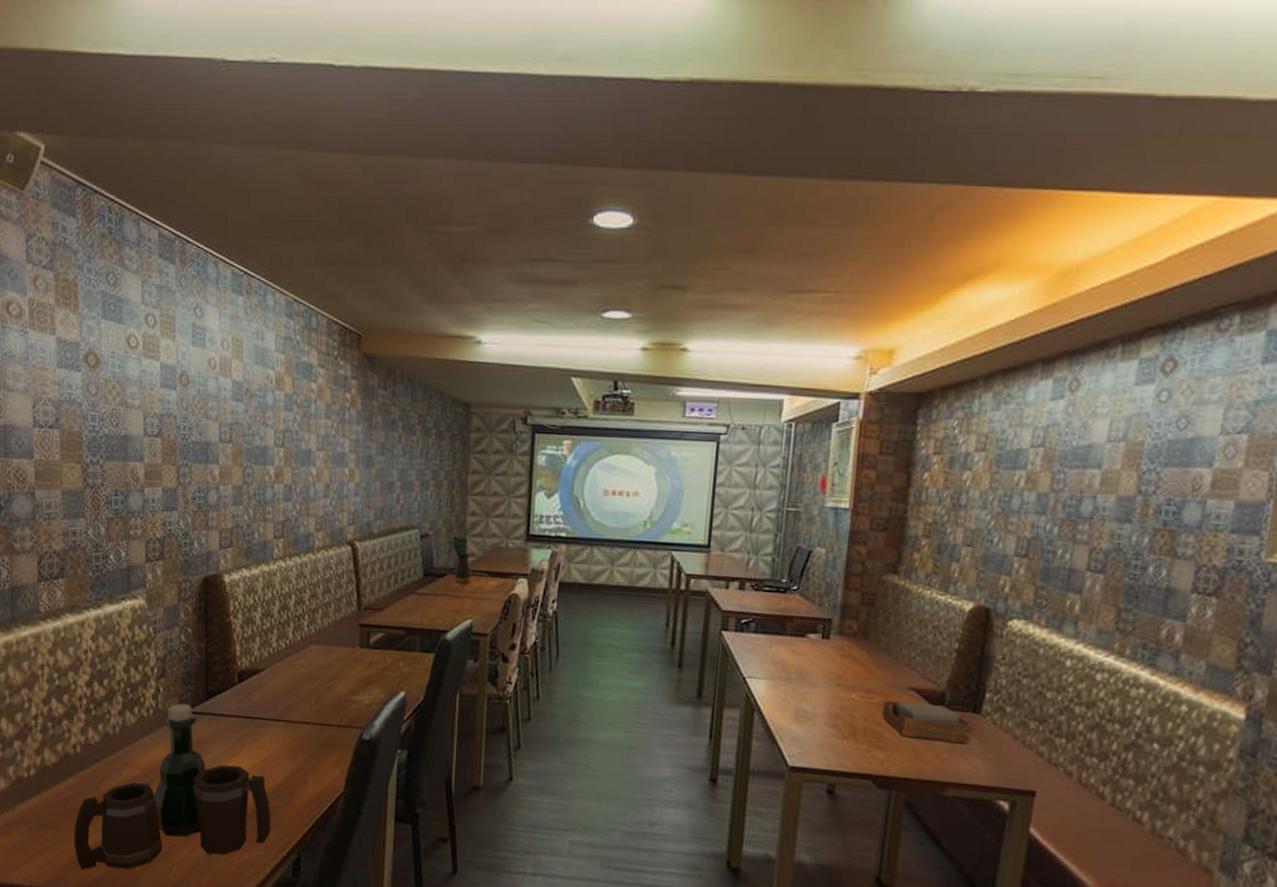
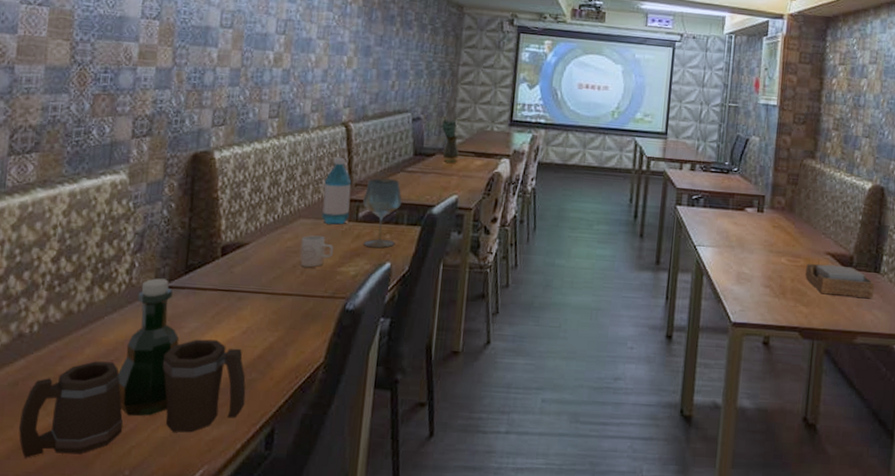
mug: none [313,662,347,696] -> present [299,235,334,268]
water bottle: none [333,579,361,652] -> present [322,158,352,225]
wine glass: none [373,601,414,678] -> present [363,178,403,250]

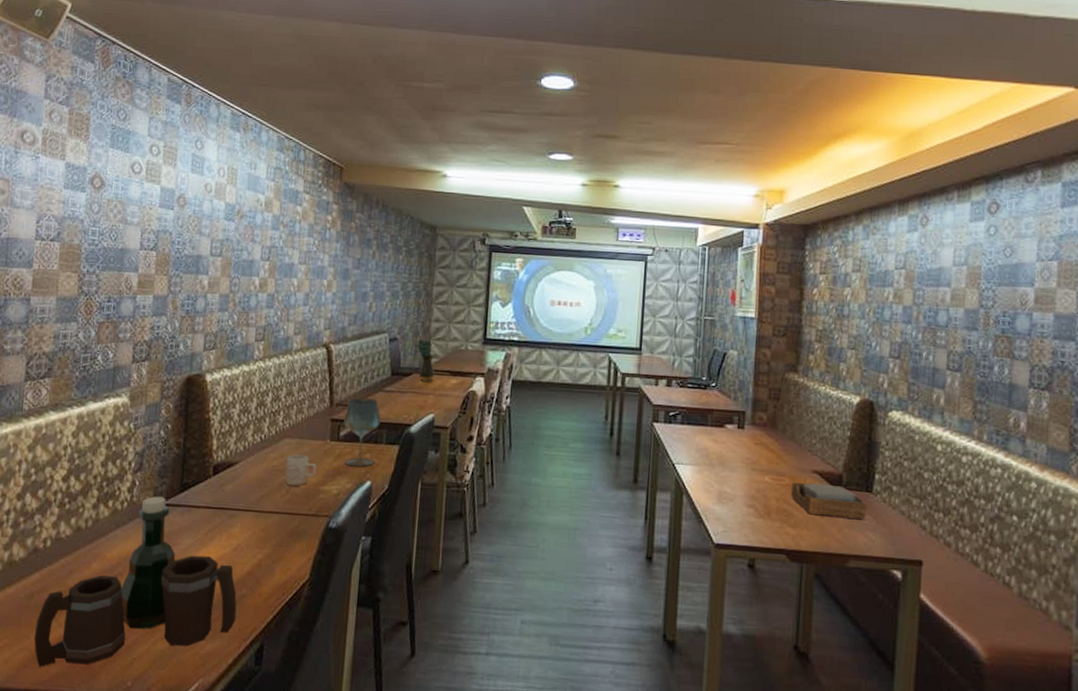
water bottle: present [322,158,352,225] -> none [305,378,333,445]

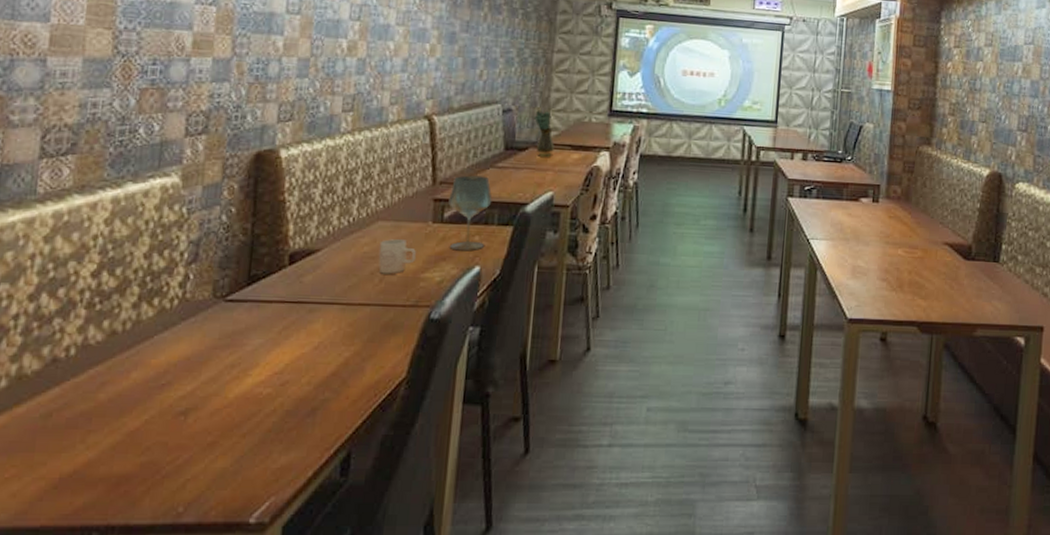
tavern set: present [33,496,237,667] -> none [52,291,318,499]
napkin holder: present [791,481,867,520] -> none [923,254,994,290]

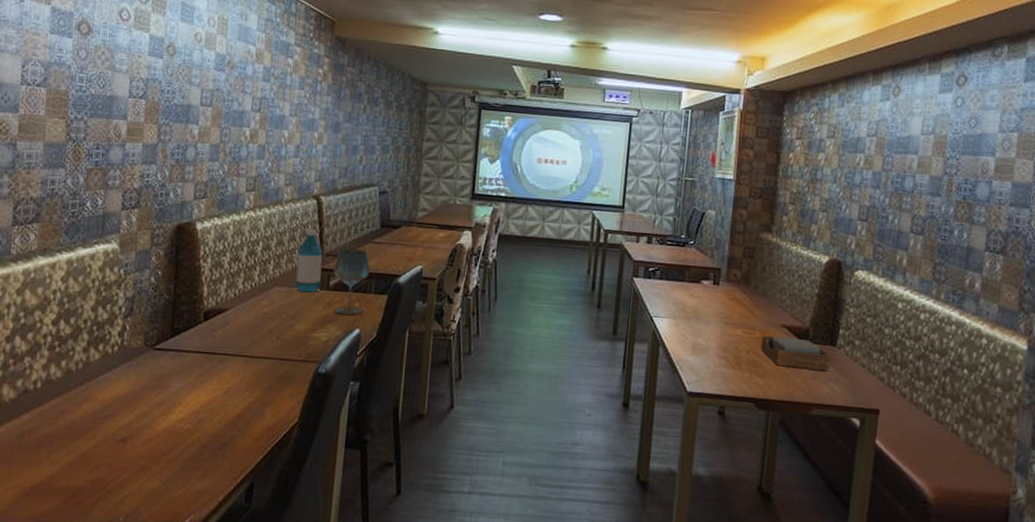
mug: present [378,239,417,274] -> none [275,302,307,333]
water bottle: none [403,154,436,228] -> present [295,229,323,293]
vase: present [534,109,555,159] -> none [406,191,424,236]
napkin holder: none [923,254,994,290] -> present [761,335,831,372]

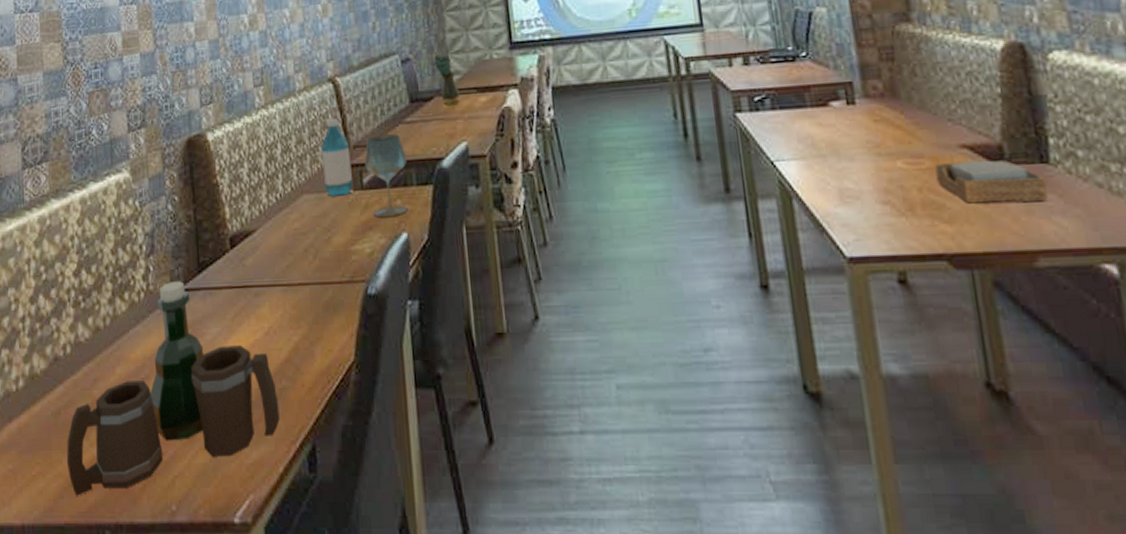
tavern set: none [25,340,228,504] -> present [66,281,280,496]
vase: none [406,191,424,236] -> present [433,53,460,106]

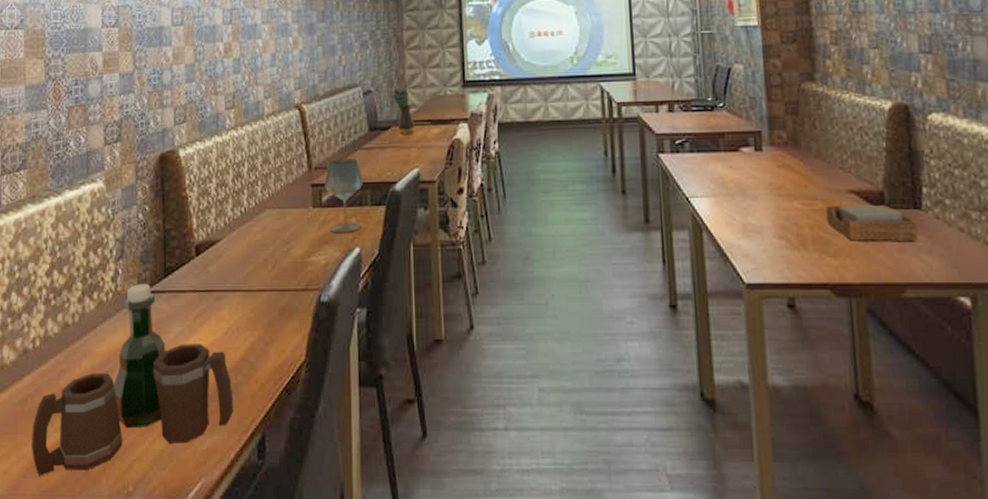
water bottle: present [321,119,354,198] -> none [285,142,313,214]

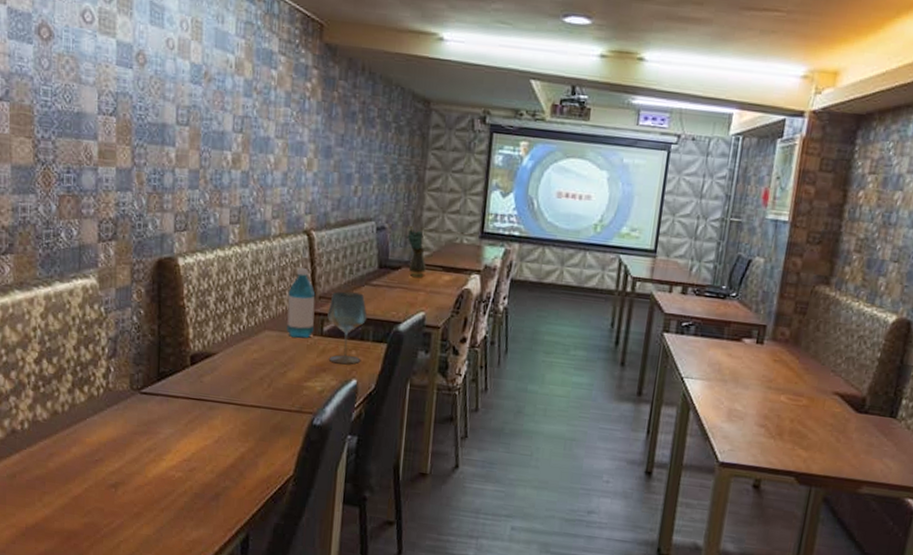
tavern set: present [31,284,234,476] -> none [19,384,221,545]
water bottle: none [285,142,313,214] -> present [286,268,316,339]
napkin holder: present [826,204,918,242] -> none [807,402,889,447]

